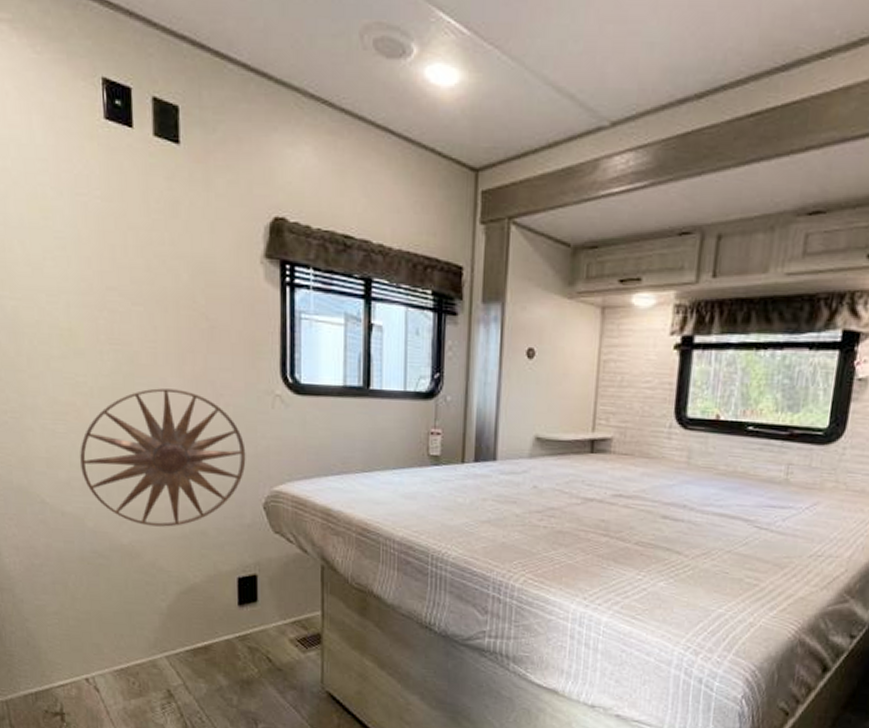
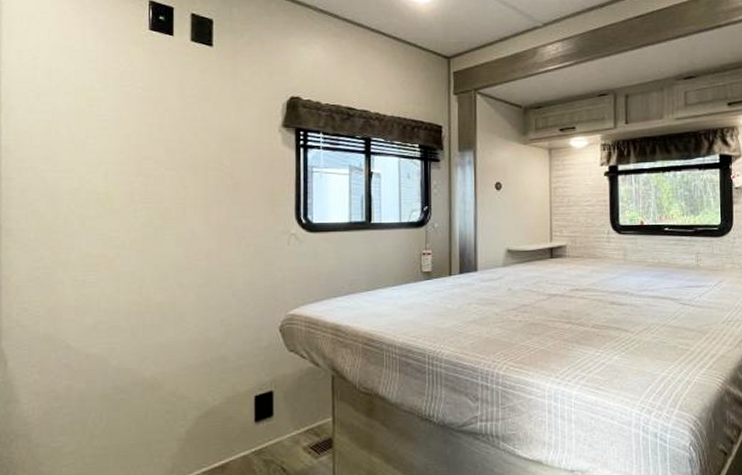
wall art: present [79,388,246,527] -> none [107,236,264,358]

